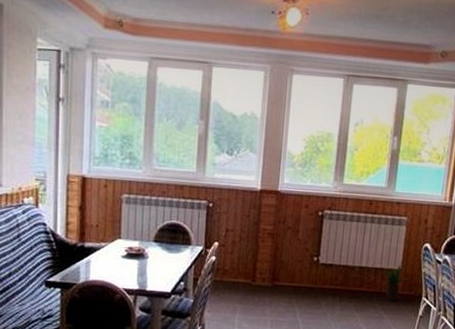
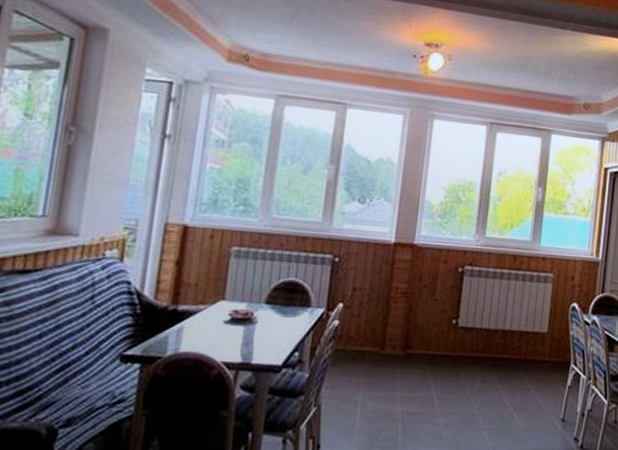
potted plant: present [380,262,411,302] -> none [525,324,559,370]

